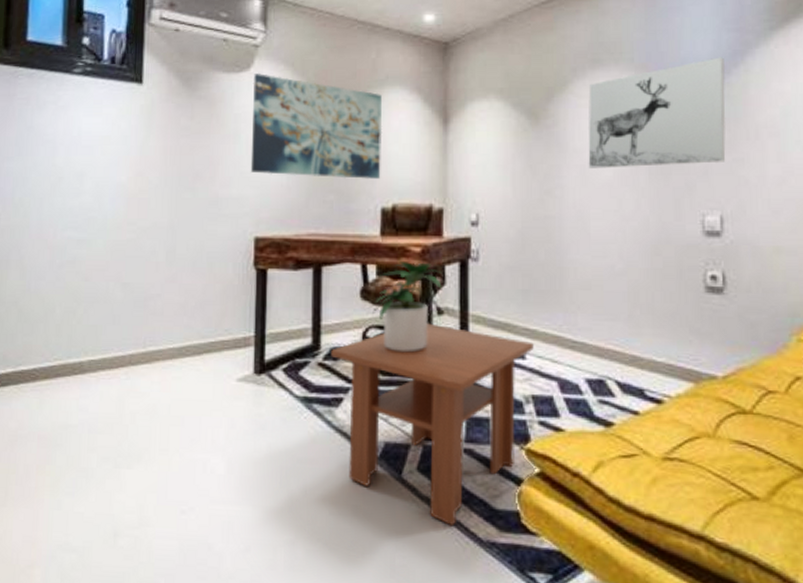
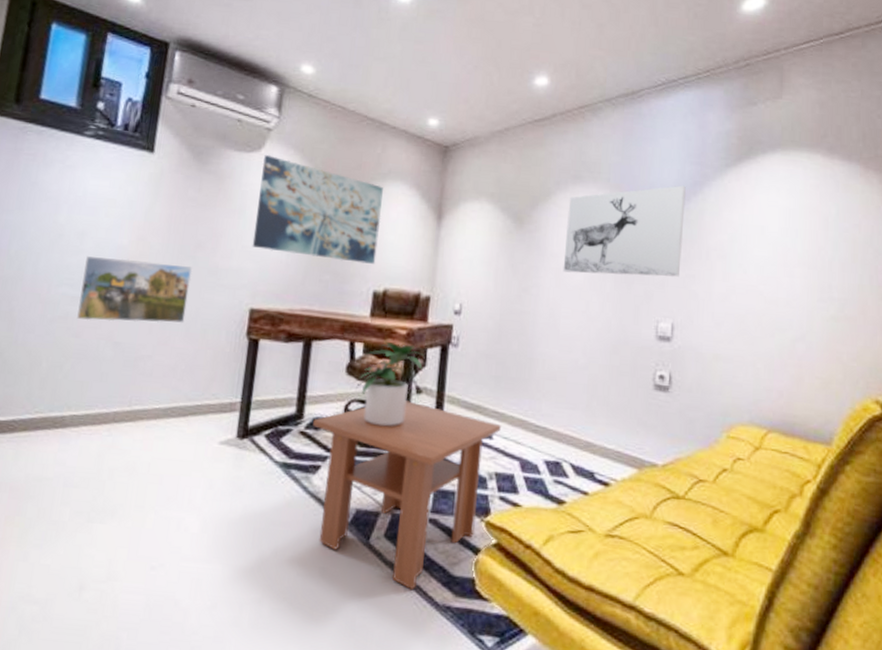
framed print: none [84,196,193,263] -> present [77,255,193,323]

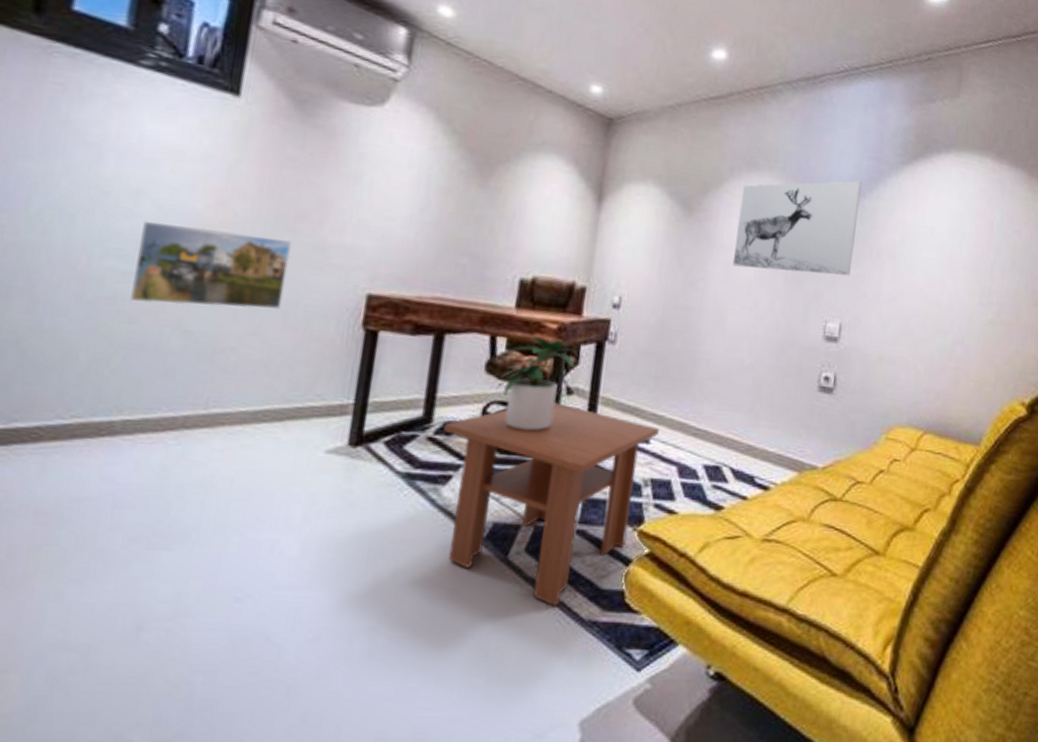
wall art: present [252,154,383,264] -> none [371,110,535,248]

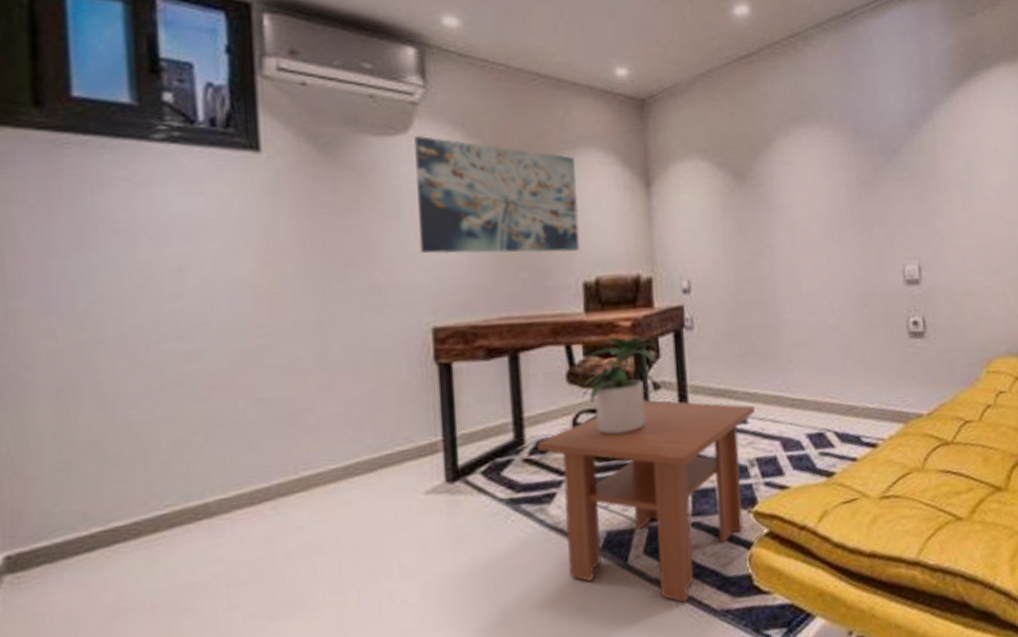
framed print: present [130,220,293,309] -> none [193,289,349,381]
wall art: none [371,110,535,248] -> present [413,135,580,254]
wall art: present [732,180,862,276] -> none [792,113,920,227]

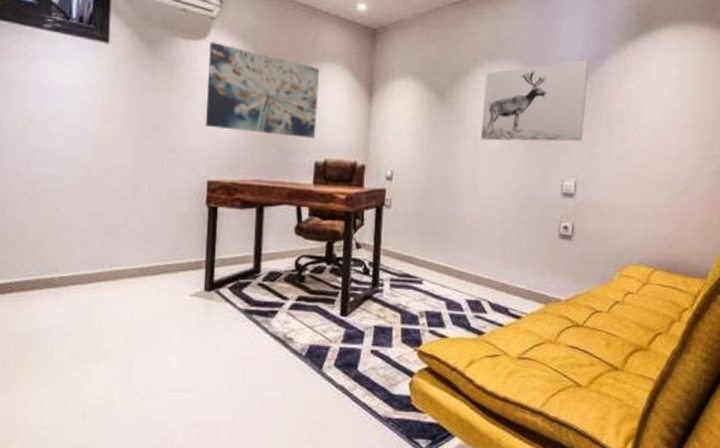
coffee table: present [537,398,755,602] -> none [269,254,429,406]
potted plant: present [582,336,657,435] -> none [304,206,362,277]
wall art: none [792,113,920,227] -> present [480,59,589,141]

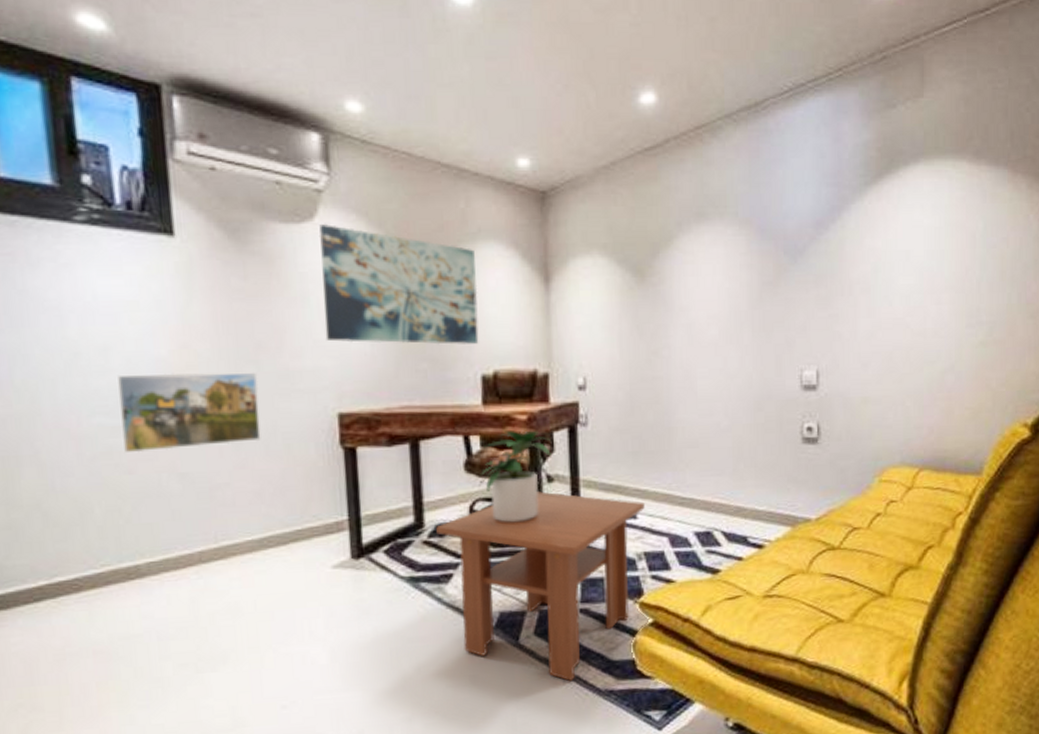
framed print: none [56,138,154,196] -> present [118,372,261,454]
coffee table: none [269,254,429,406] -> present [436,490,645,681]
potted plant: none [304,206,362,277] -> present [479,430,551,523]
wall art: present [480,59,589,141] -> none [694,212,823,327]

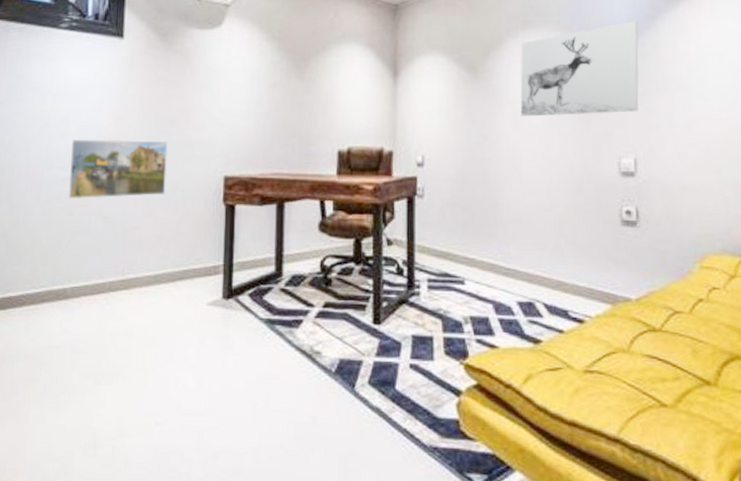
wall art: present [318,223,479,345] -> none [221,29,340,125]
coffee table: present [436,490,645,681] -> none [292,252,472,432]
potted plant: present [479,430,551,523] -> none [330,198,392,279]
wall art: none [694,212,823,327] -> present [520,20,639,117]

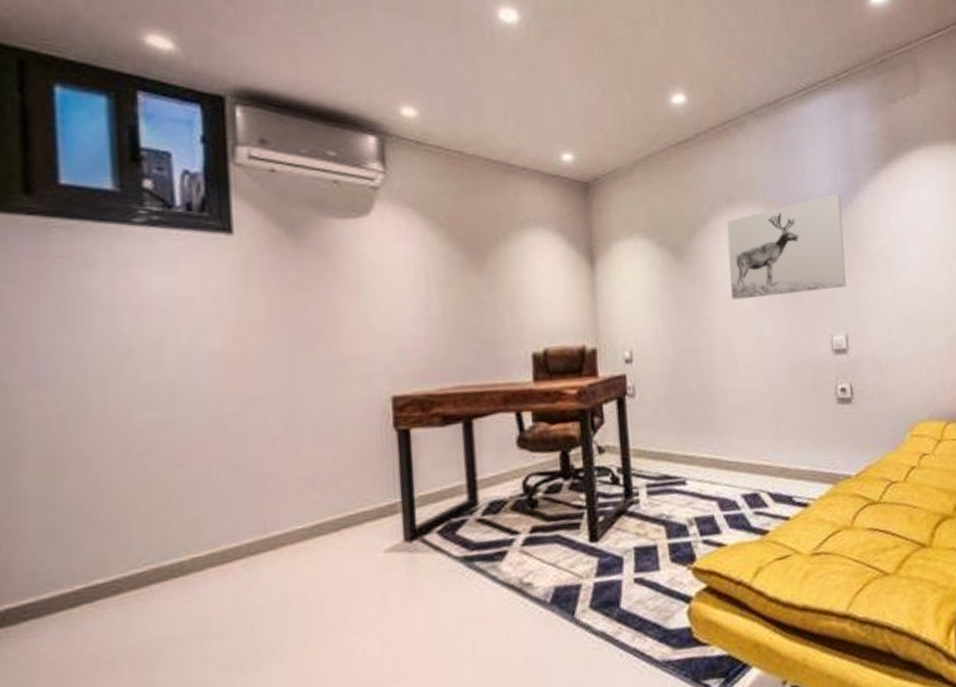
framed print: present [69,139,169,199] -> none [170,361,314,447]

